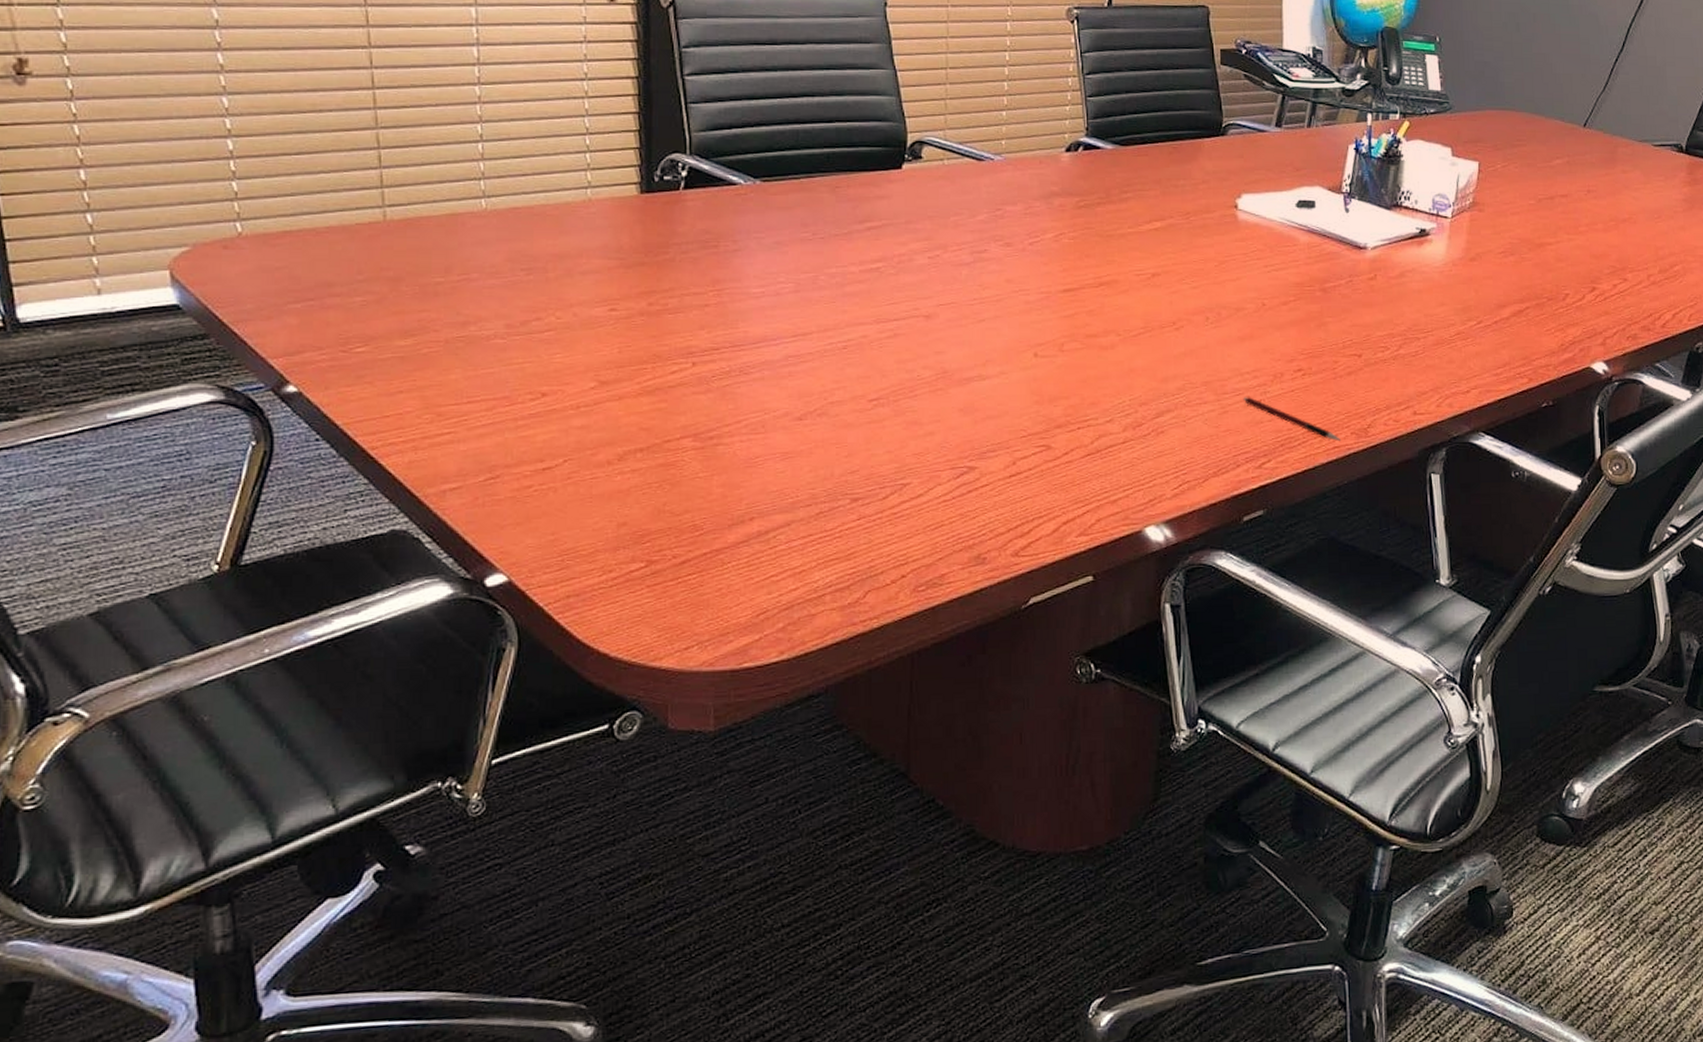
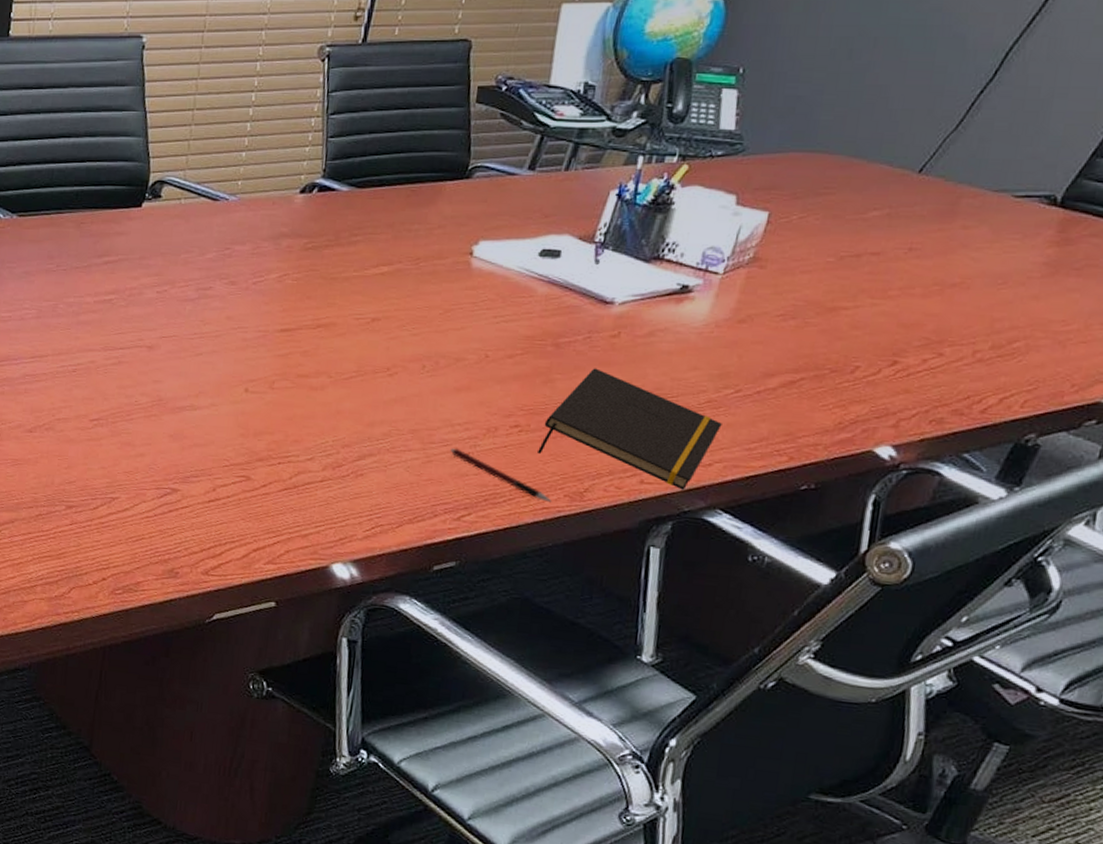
notepad: none [1322,310,1472,418] -> present [538,368,722,490]

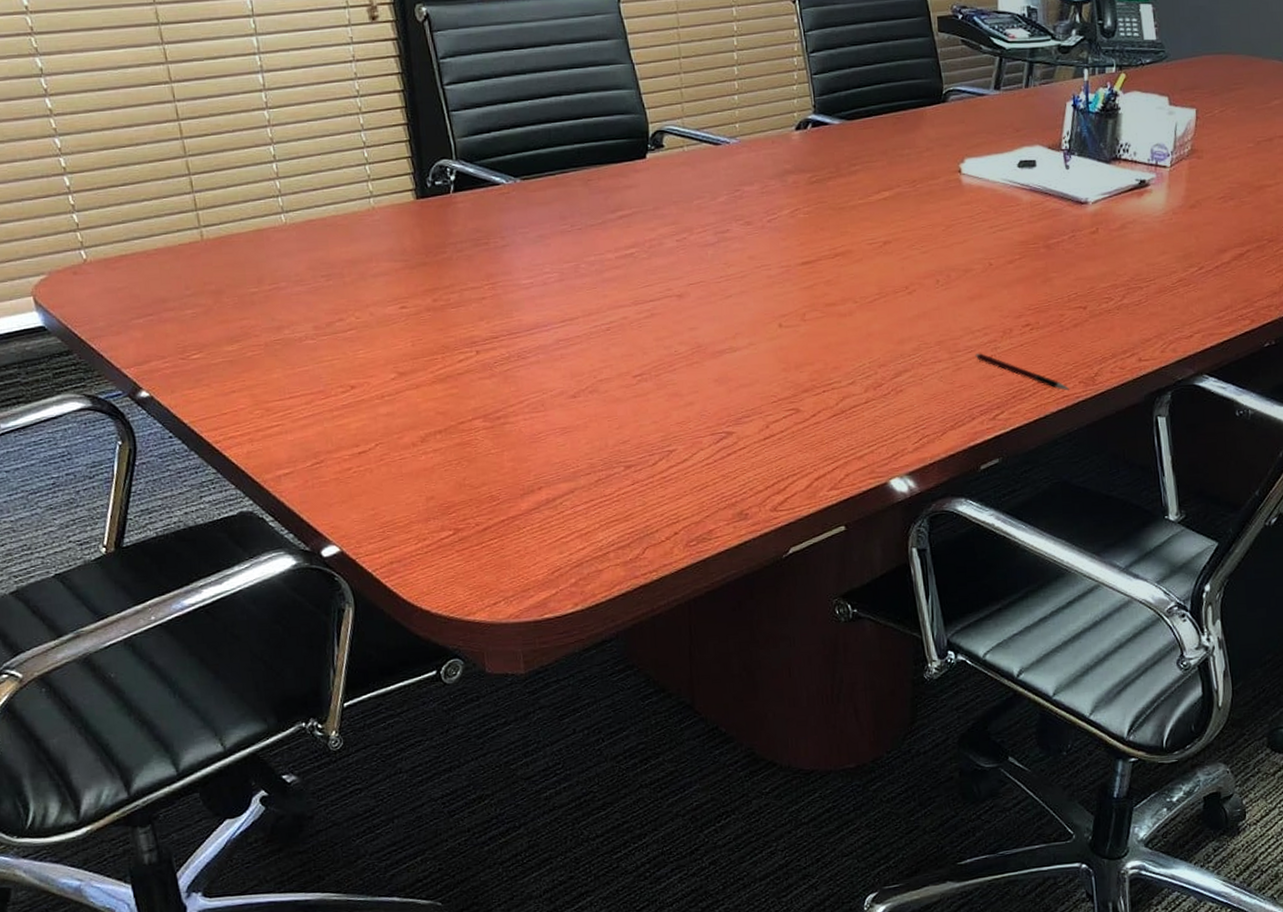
notepad: present [538,368,722,490] -> none [1050,263,1194,362]

